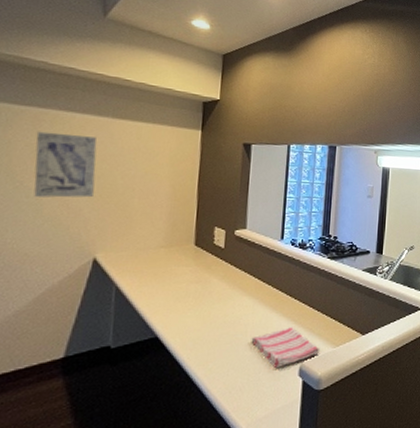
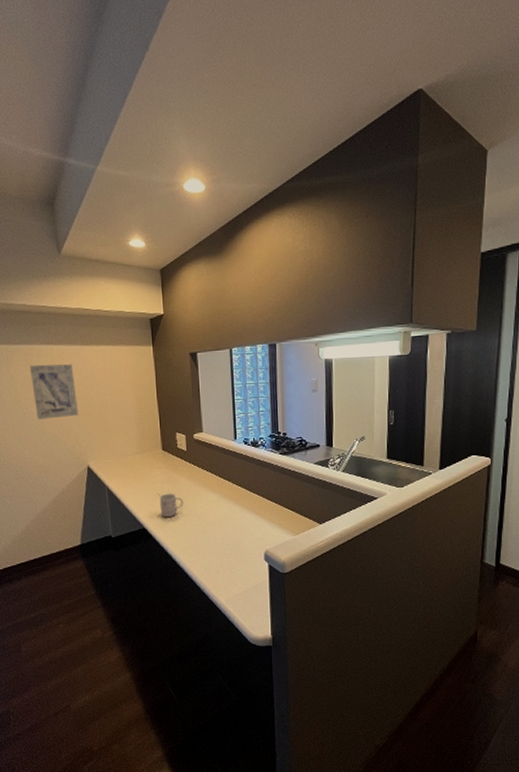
mug: none [181,294,212,325] -> present [157,492,183,518]
dish towel: present [251,326,320,369] -> none [220,517,282,554]

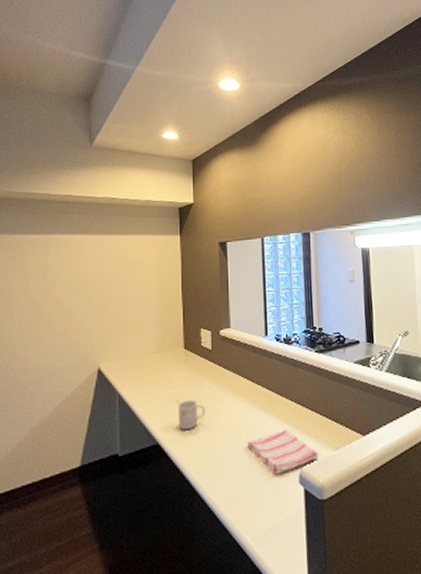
wall art: present [29,364,78,419] -> none [45,254,94,315]
dish towel: none [220,517,282,554] -> present [247,428,319,476]

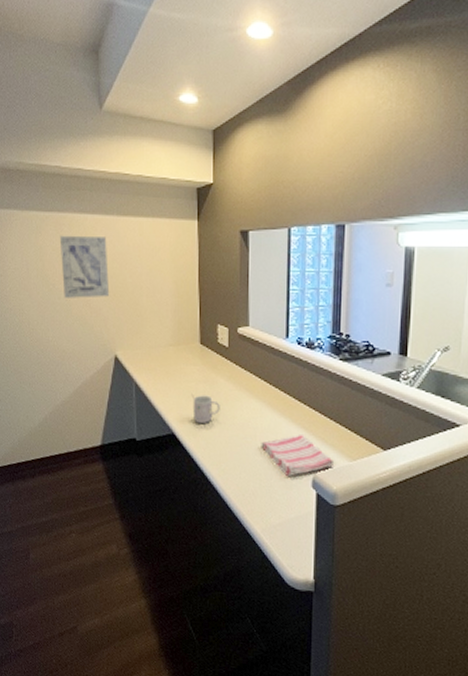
wall art: none [45,254,94,315] -> present [59,235,109,298]

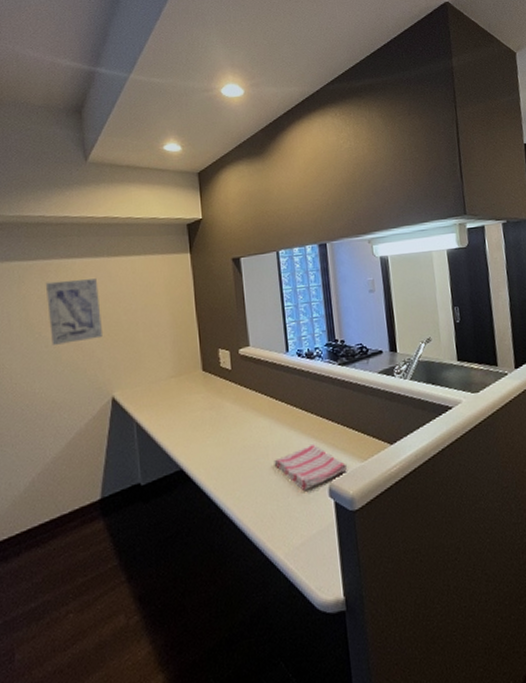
mug: present [191,393,220,424] -> none [197,422,229,454]

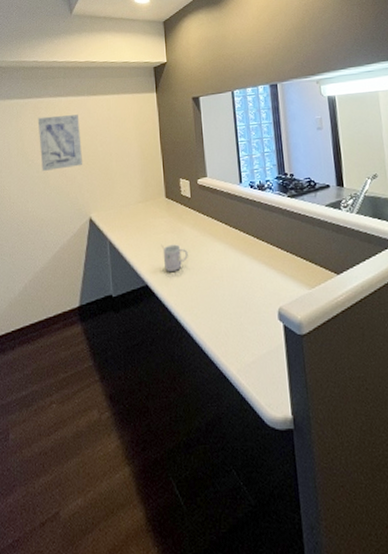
mug: none [197,422,229,454] -> present [161,244,188,273]
dish towel: present [274,443,348,492] -> none [228,269,296,313]

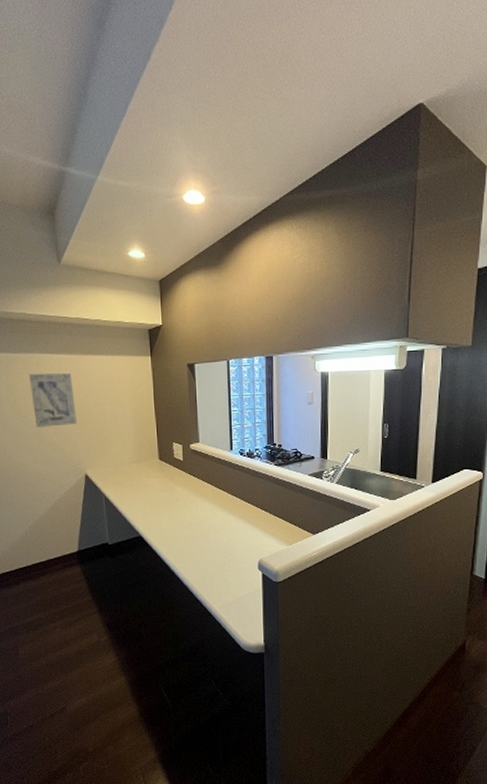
mug: present [161,244,188,273] -> none [154,501,179,526]

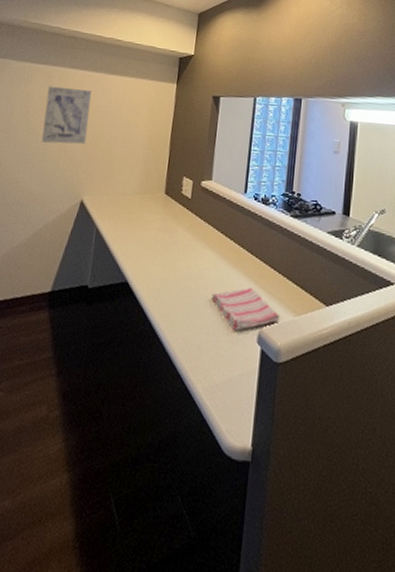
dish towel: none [215,527,275,563] -> present [211,286,281,332]

